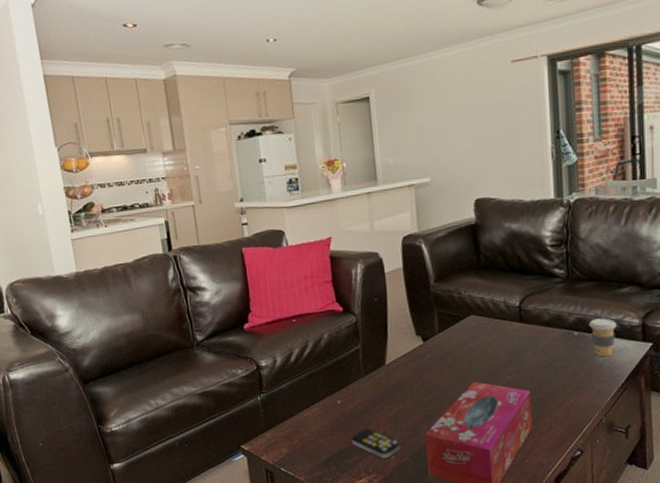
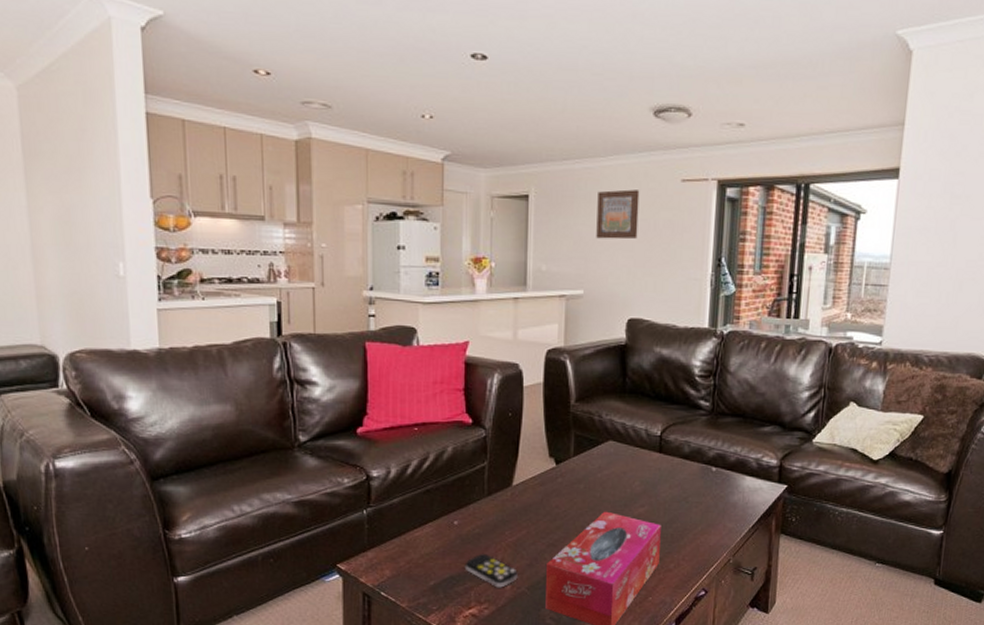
wall art: none [433,77,475,128] -> present [596,189,640,240]
coffee cup: present [589,318,617,357] -> none [728,455,755,496]

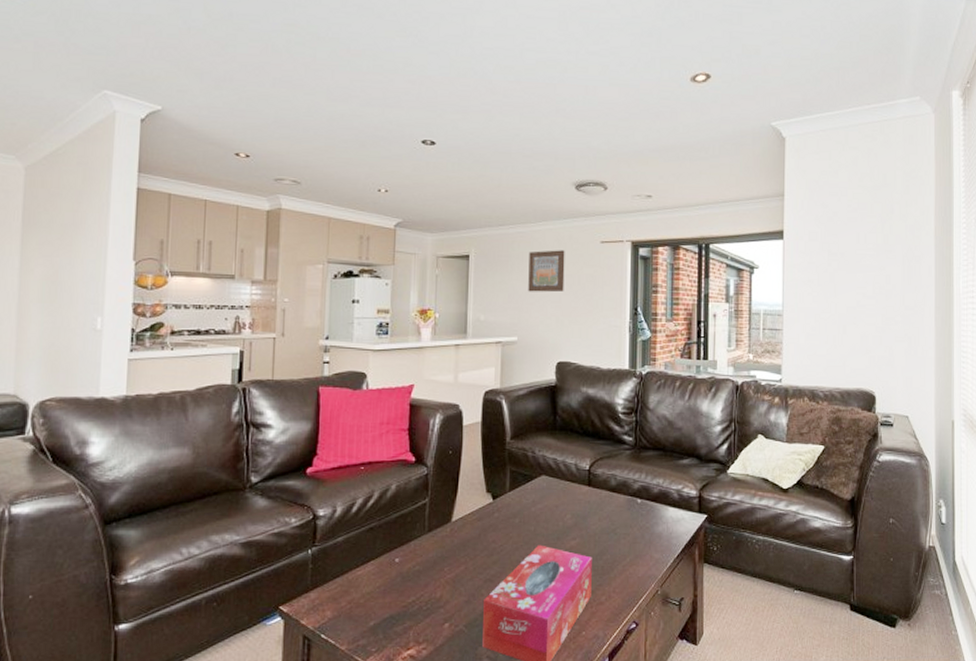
remote control: present [464,554,518,588] -> none [404,592,456,627]

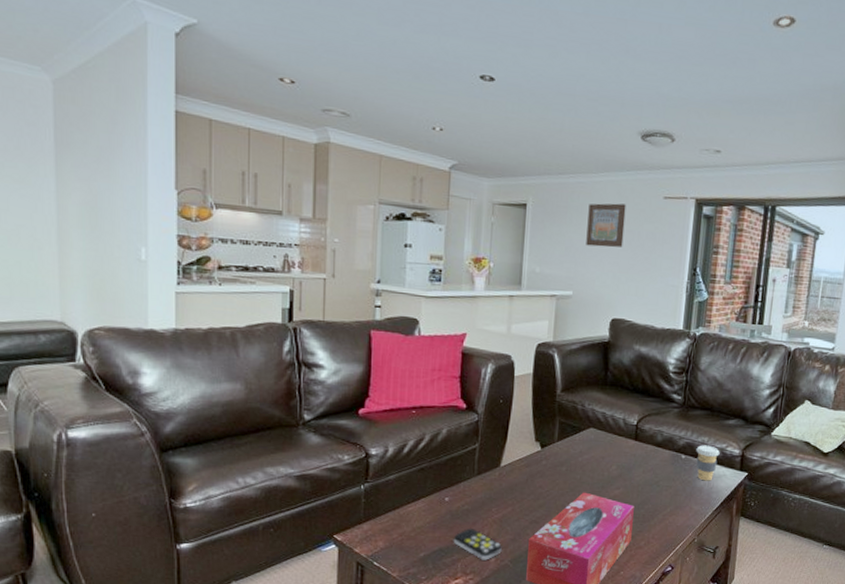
remote control: none [404,592,456,627] -> present [453,529,502,560]
coffee cup: none [652,487,676,526] -> present [696,445,720,481]

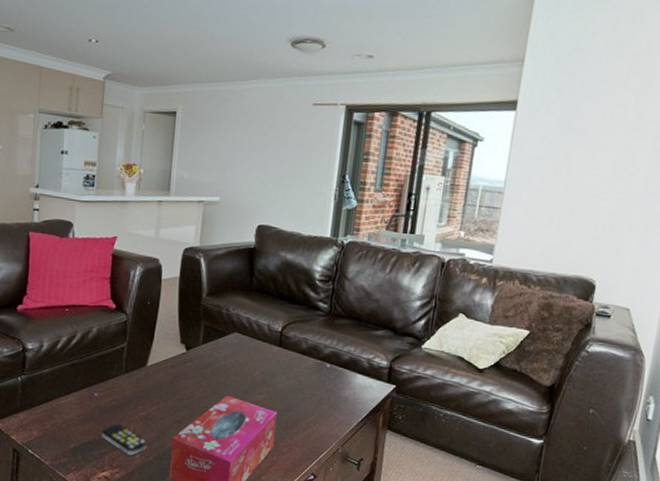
wall art: present [586,203,626,248] -> none [233,110,275,155]
coffee cup: present [696,445,720,481] -> none [341,354,367,392]

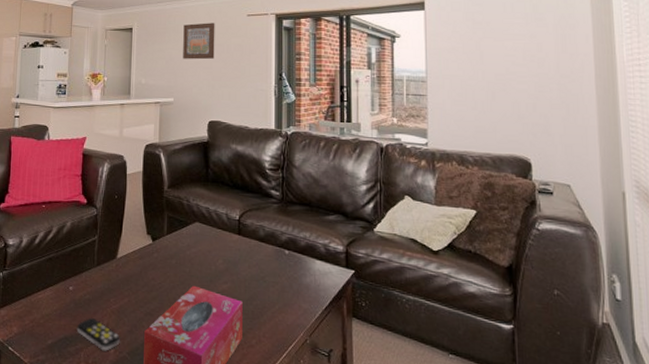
wall art: none [233,110,275,155] -> present [183,23,215,60]

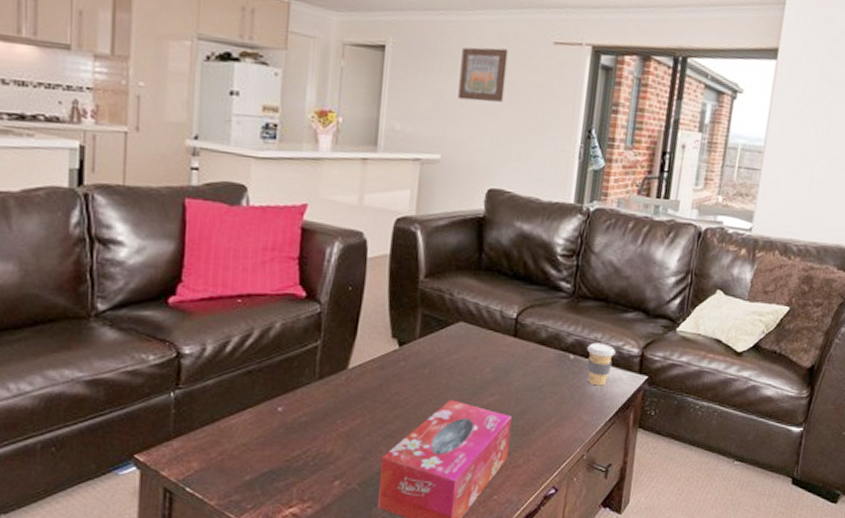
remote control: present [76,318,120,351] -> none [287,445,349,484]
coffee cup: none [299,240,323,278] -> present [587,342,616,386]

